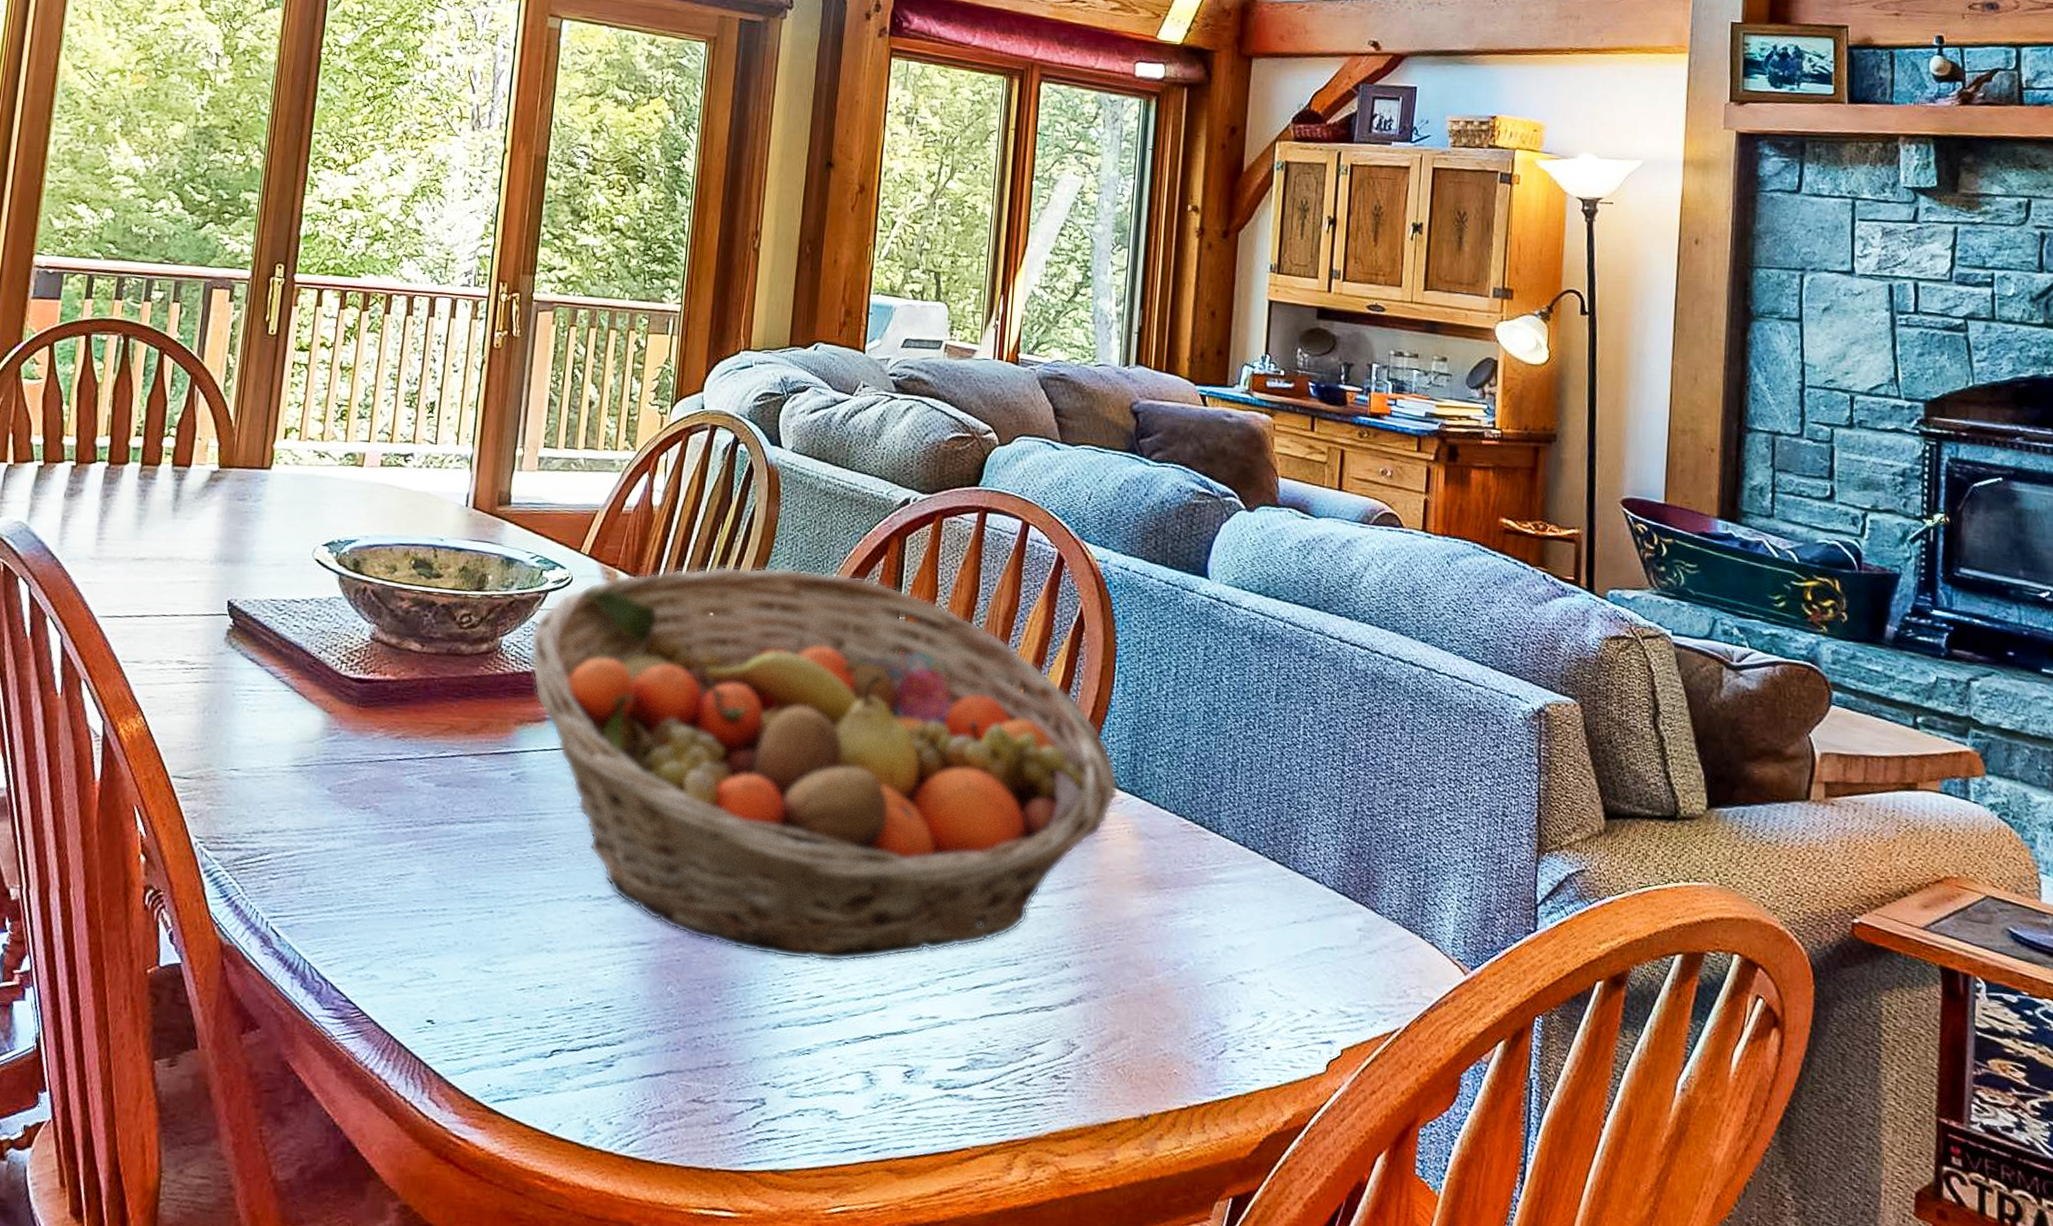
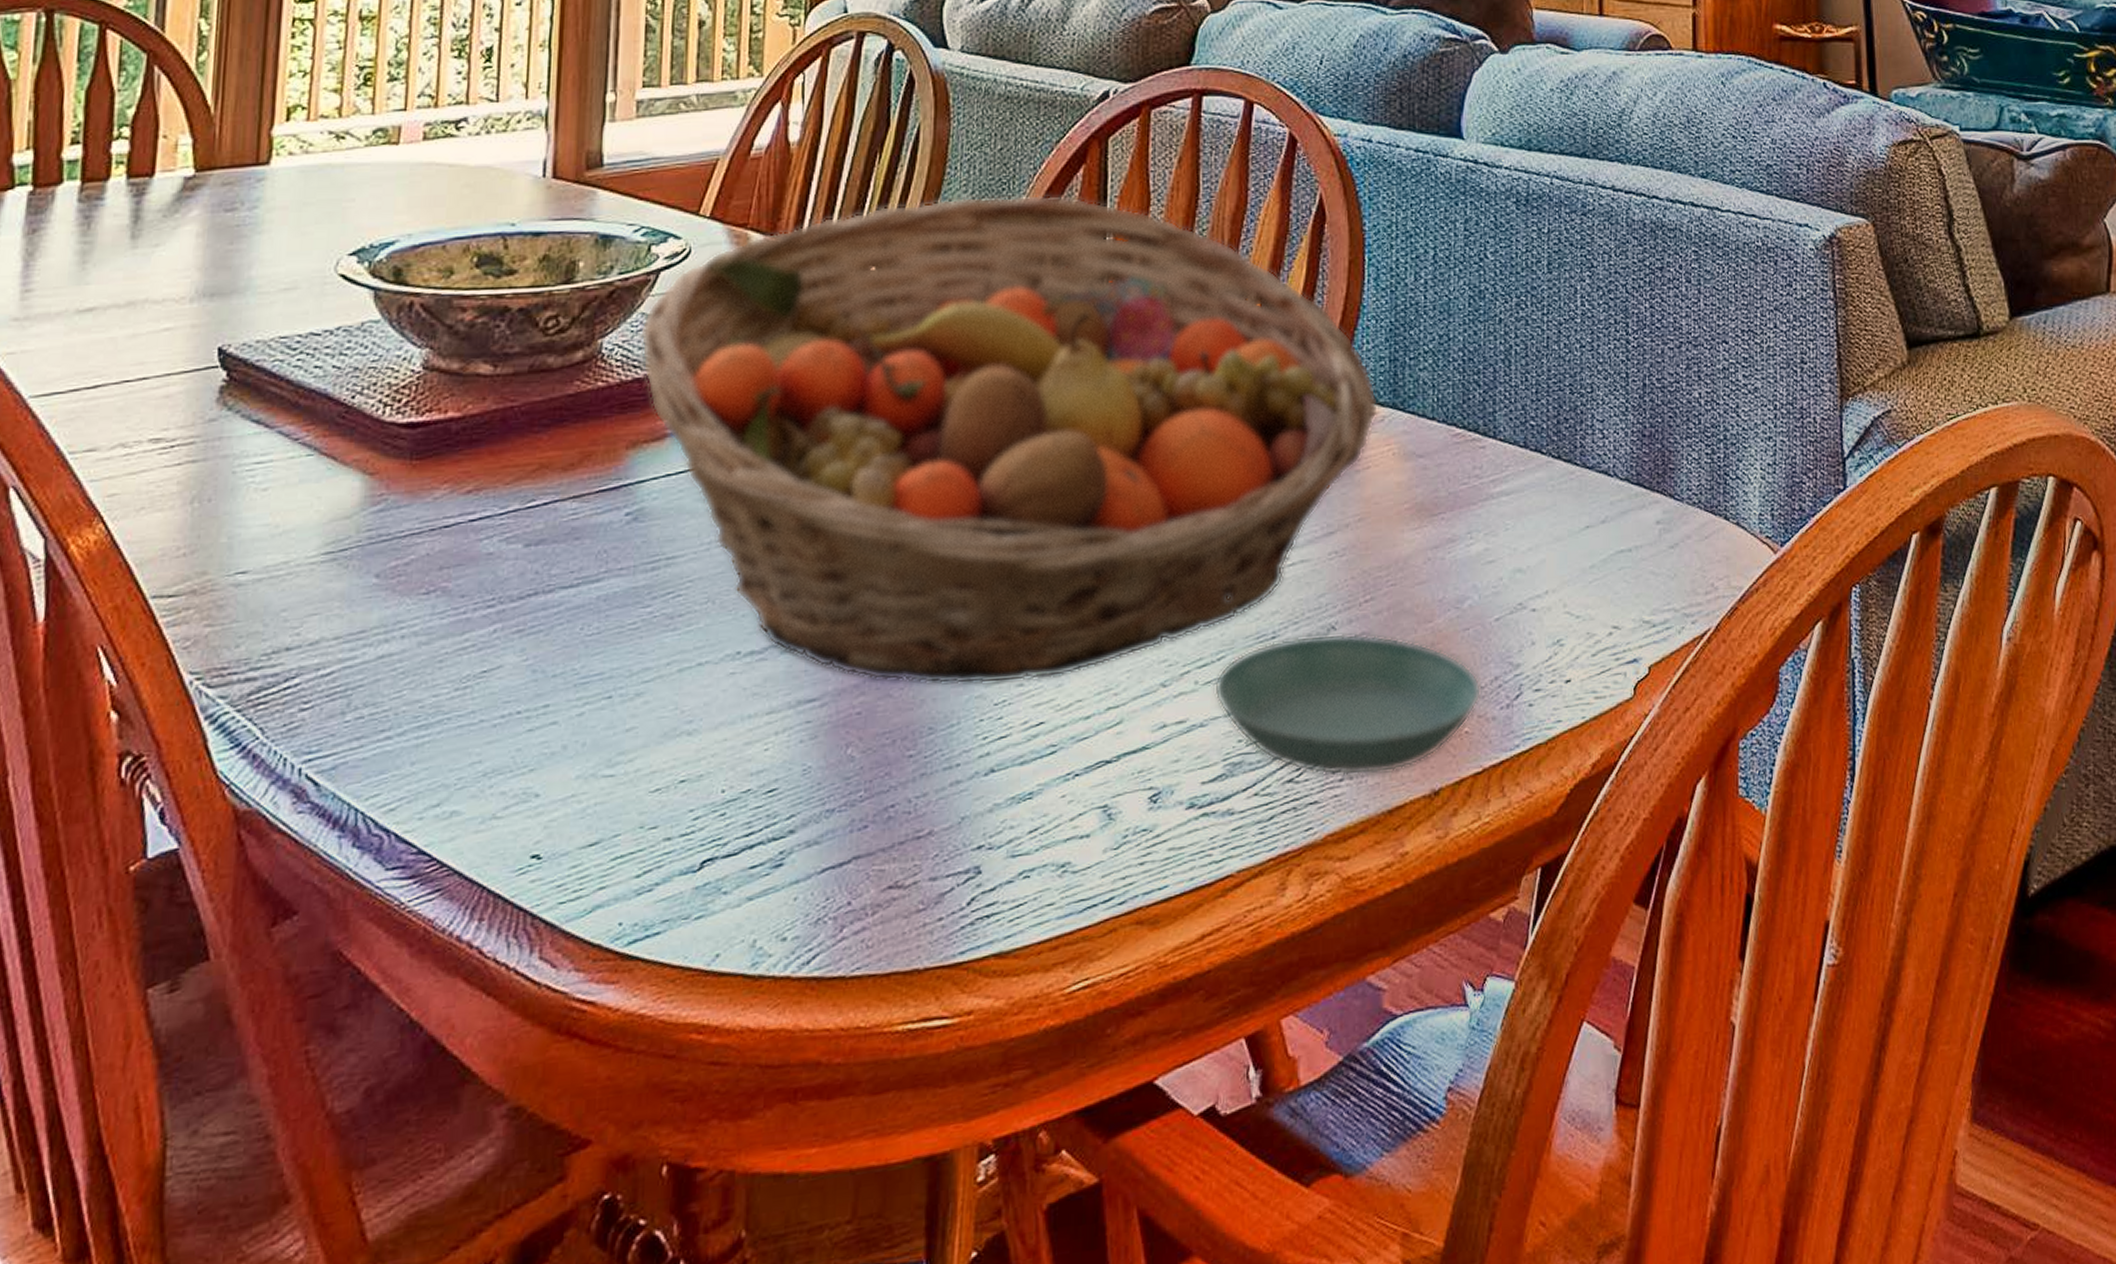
saucer: none [963,966,1191,1093] -> present [1213,633,1482,776]

